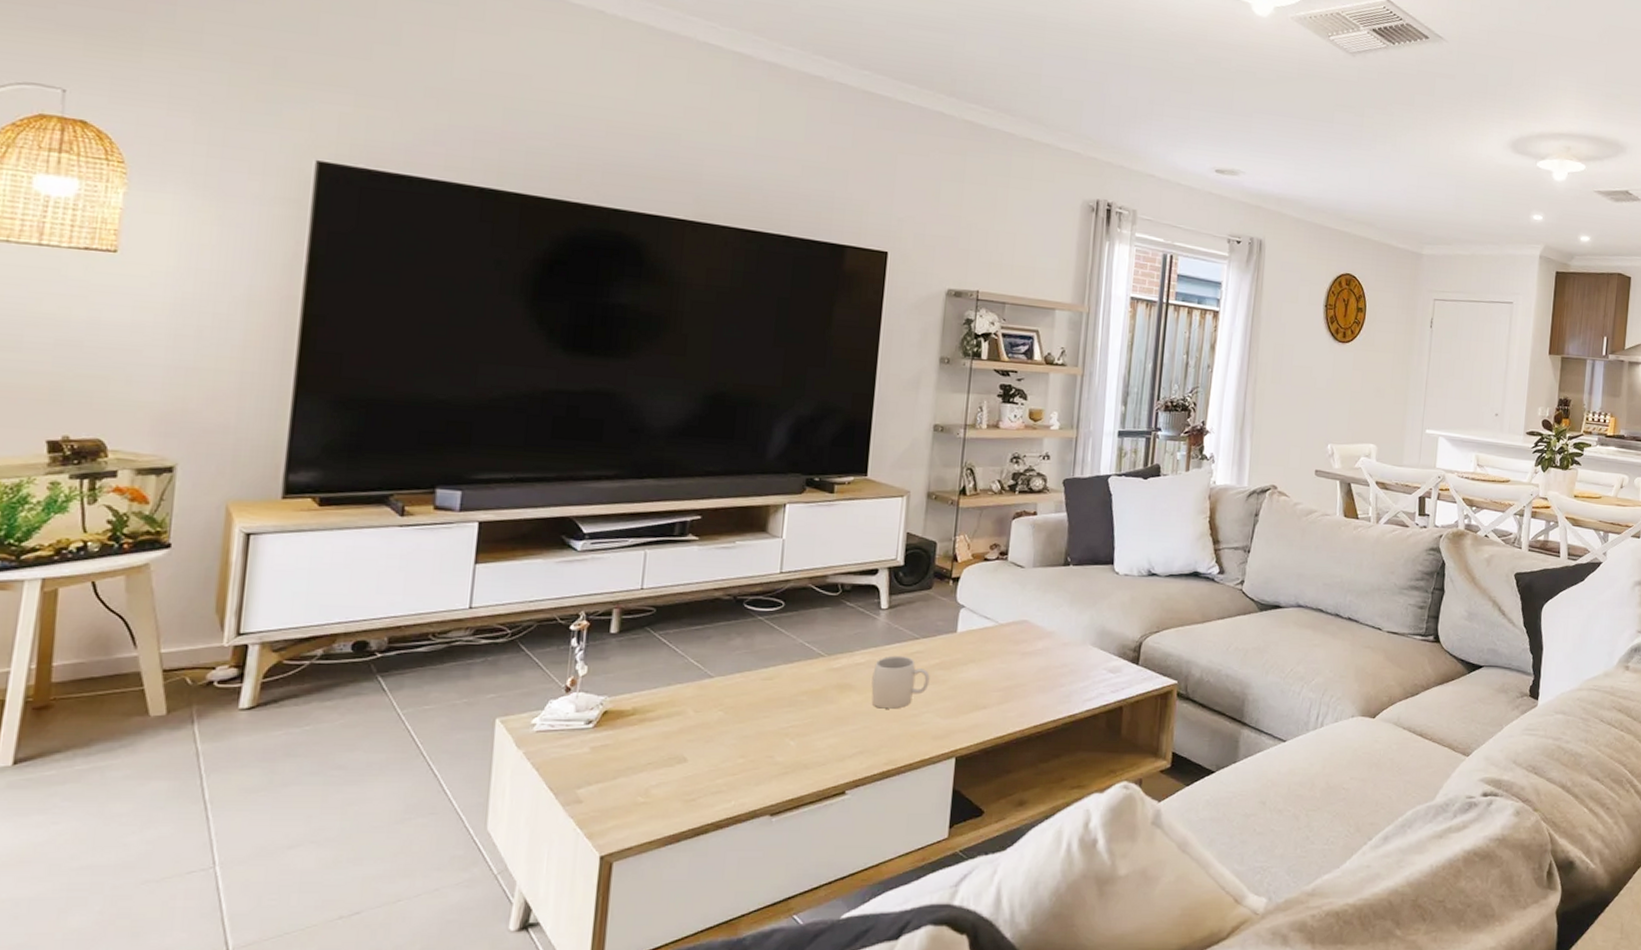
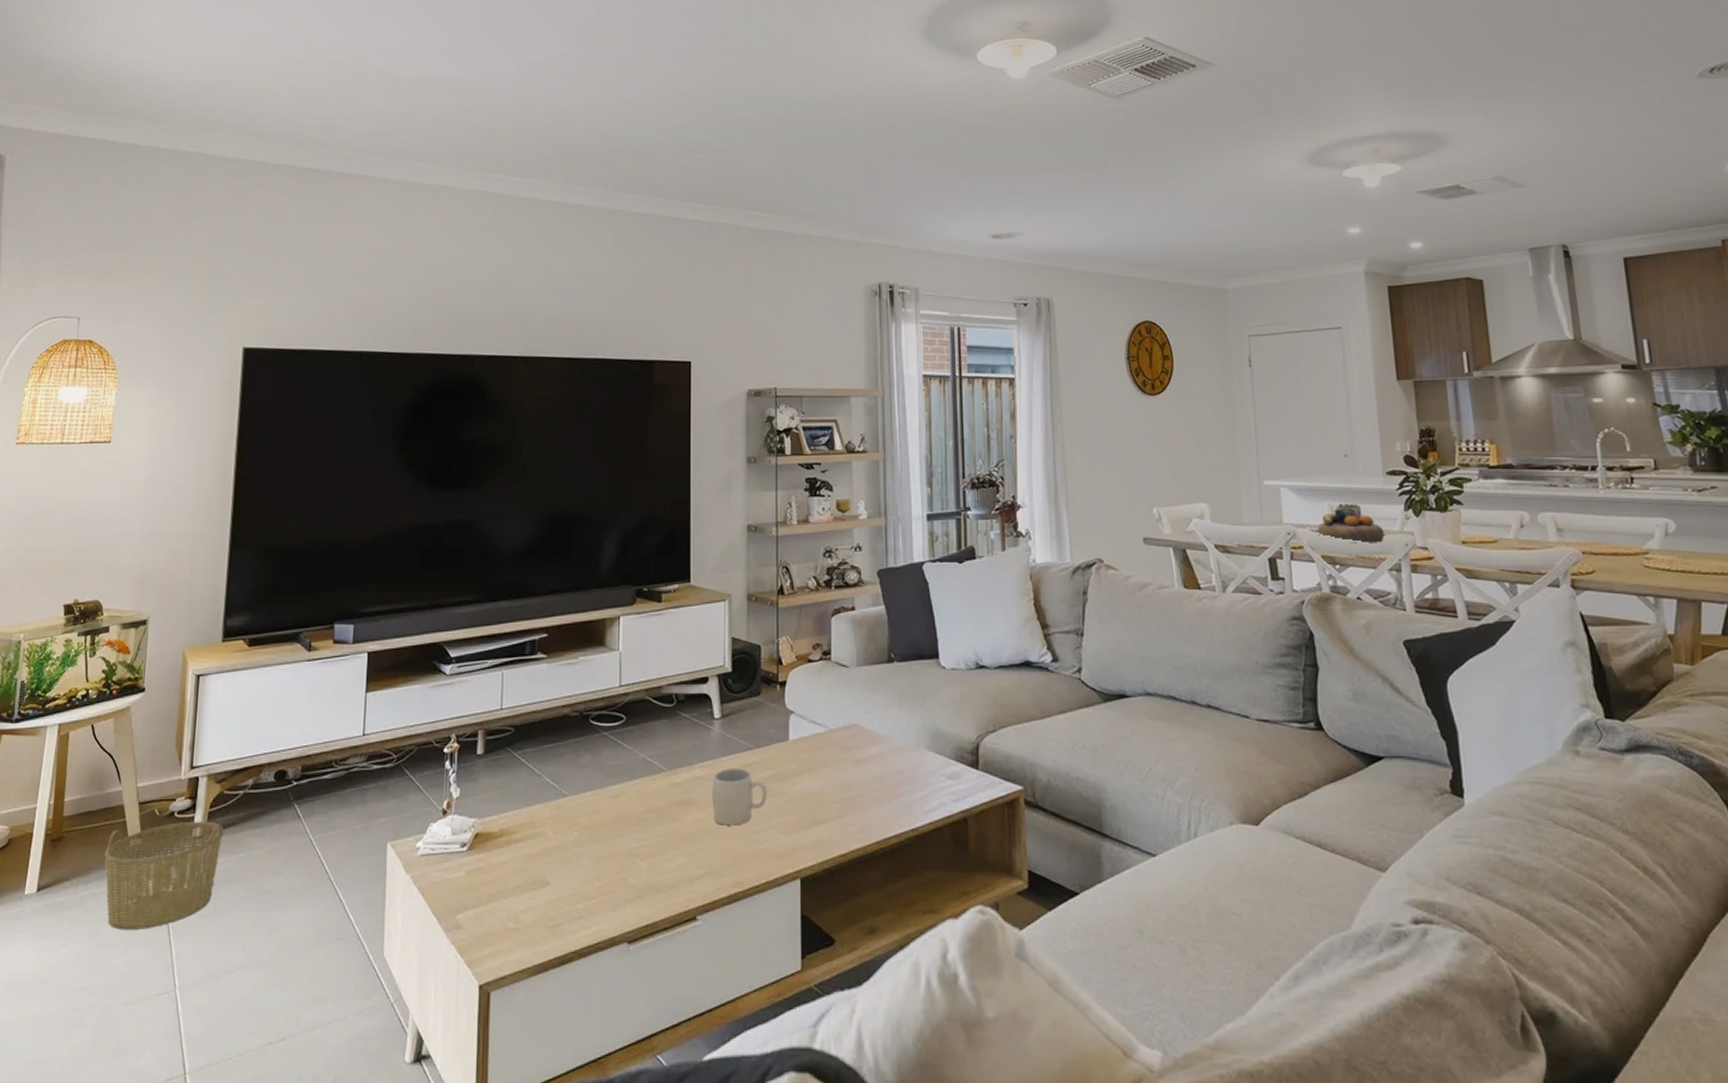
basket: none [113,691,283,805] -> present [104,821,225,929]
decorative bowl: none [1463,455,1516,492] -> present [1318,503,1385,544]

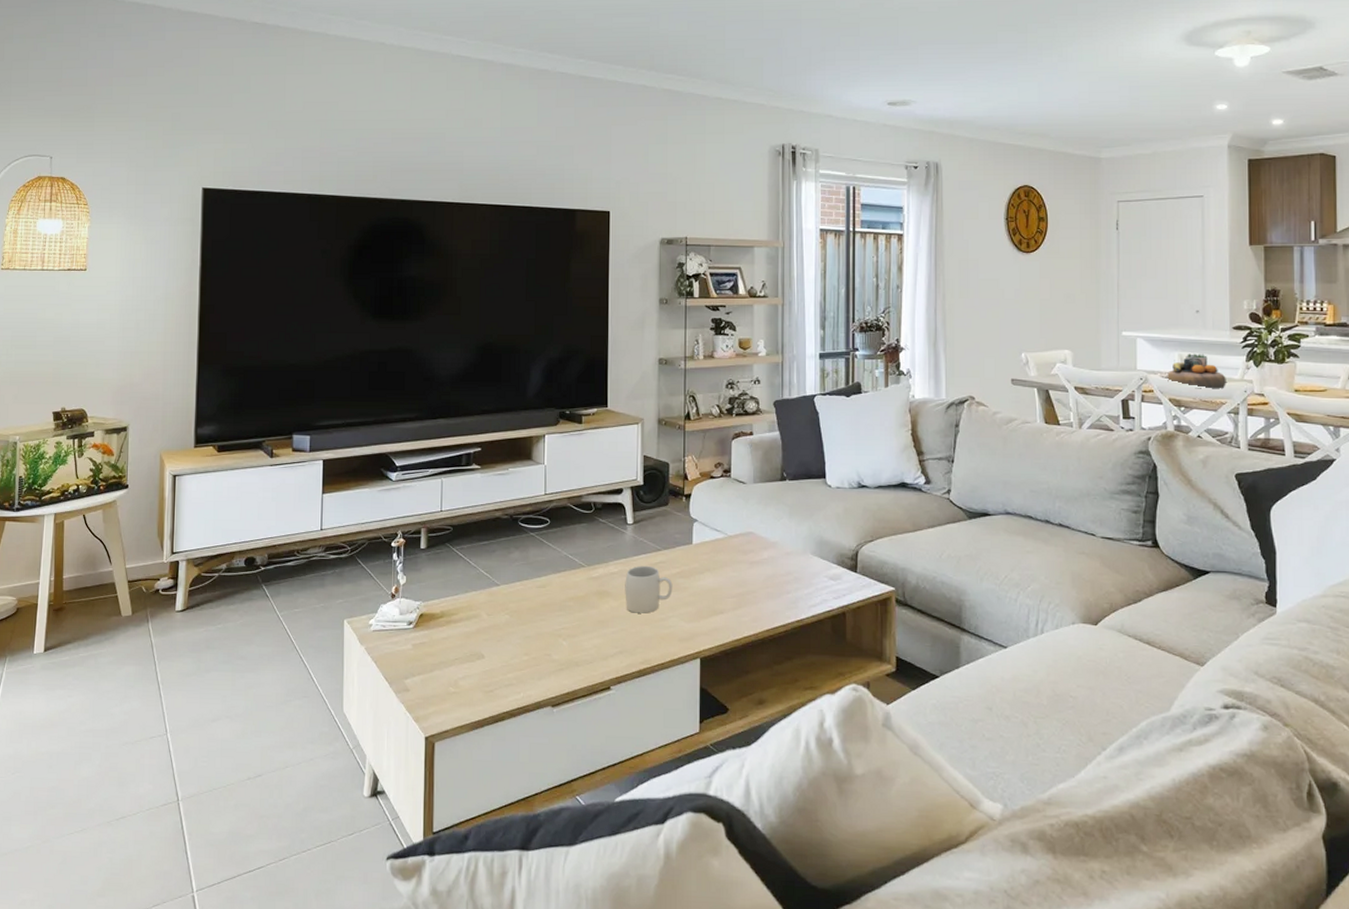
basket: present [104,821,225,929] -> none [100,597,203,685]

